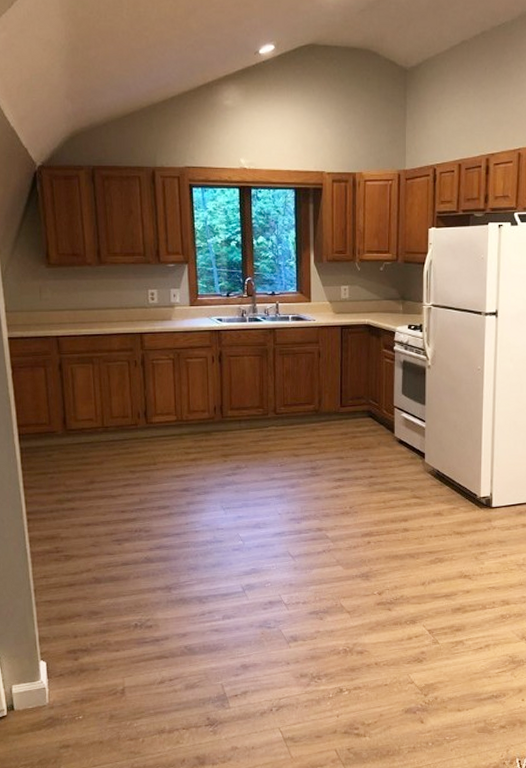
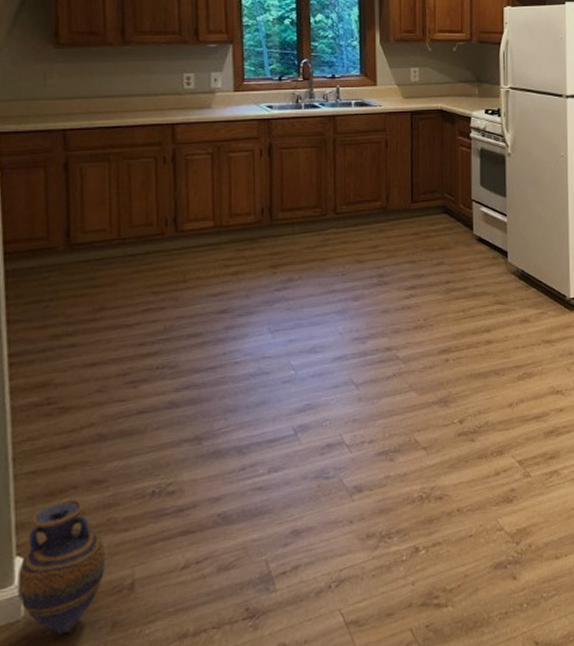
vase: none [42,624,104,719] -> present [17,499,106,635]

